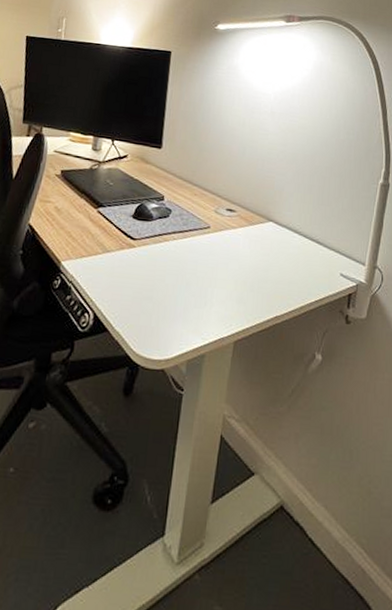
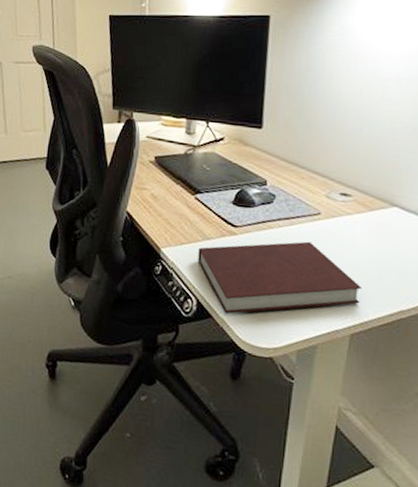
notebook: none [97,253,244,328] -> present [197,241,362,315]

